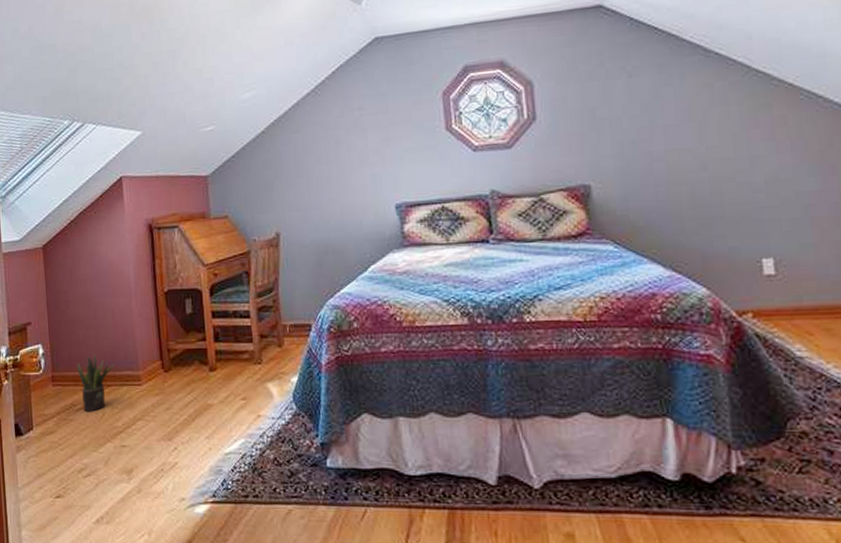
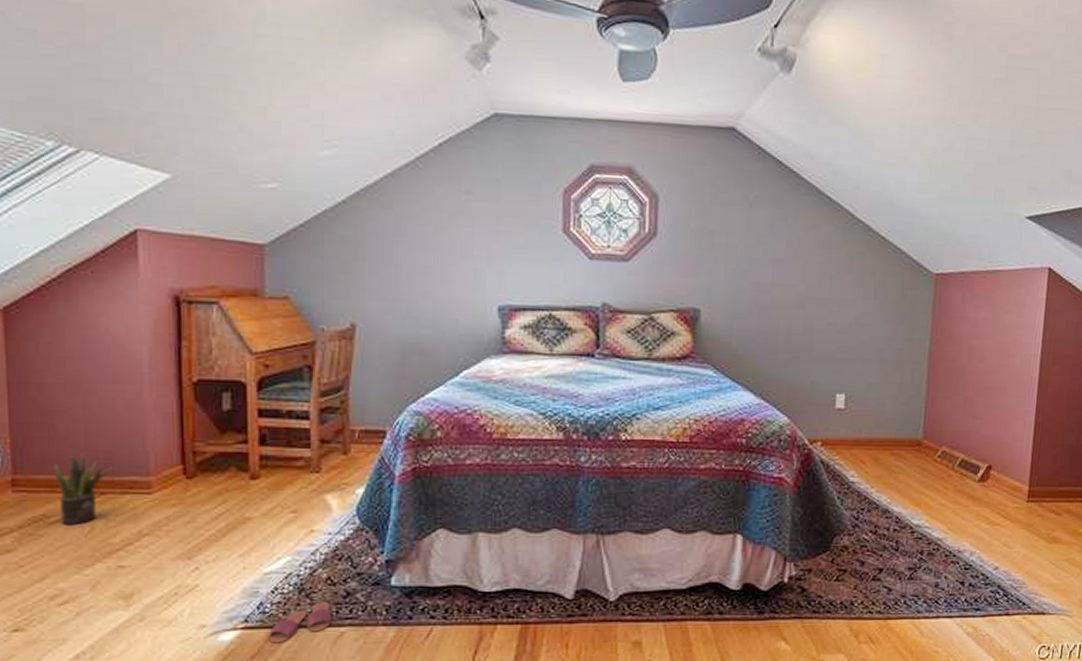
slippers: none [232,481,281,517] -> present [269,602,332,643]

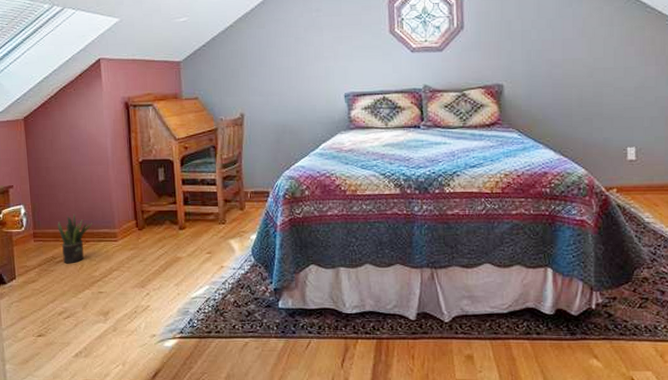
slippers: present [269,602,332,643] -> none [197,320,239,349]

